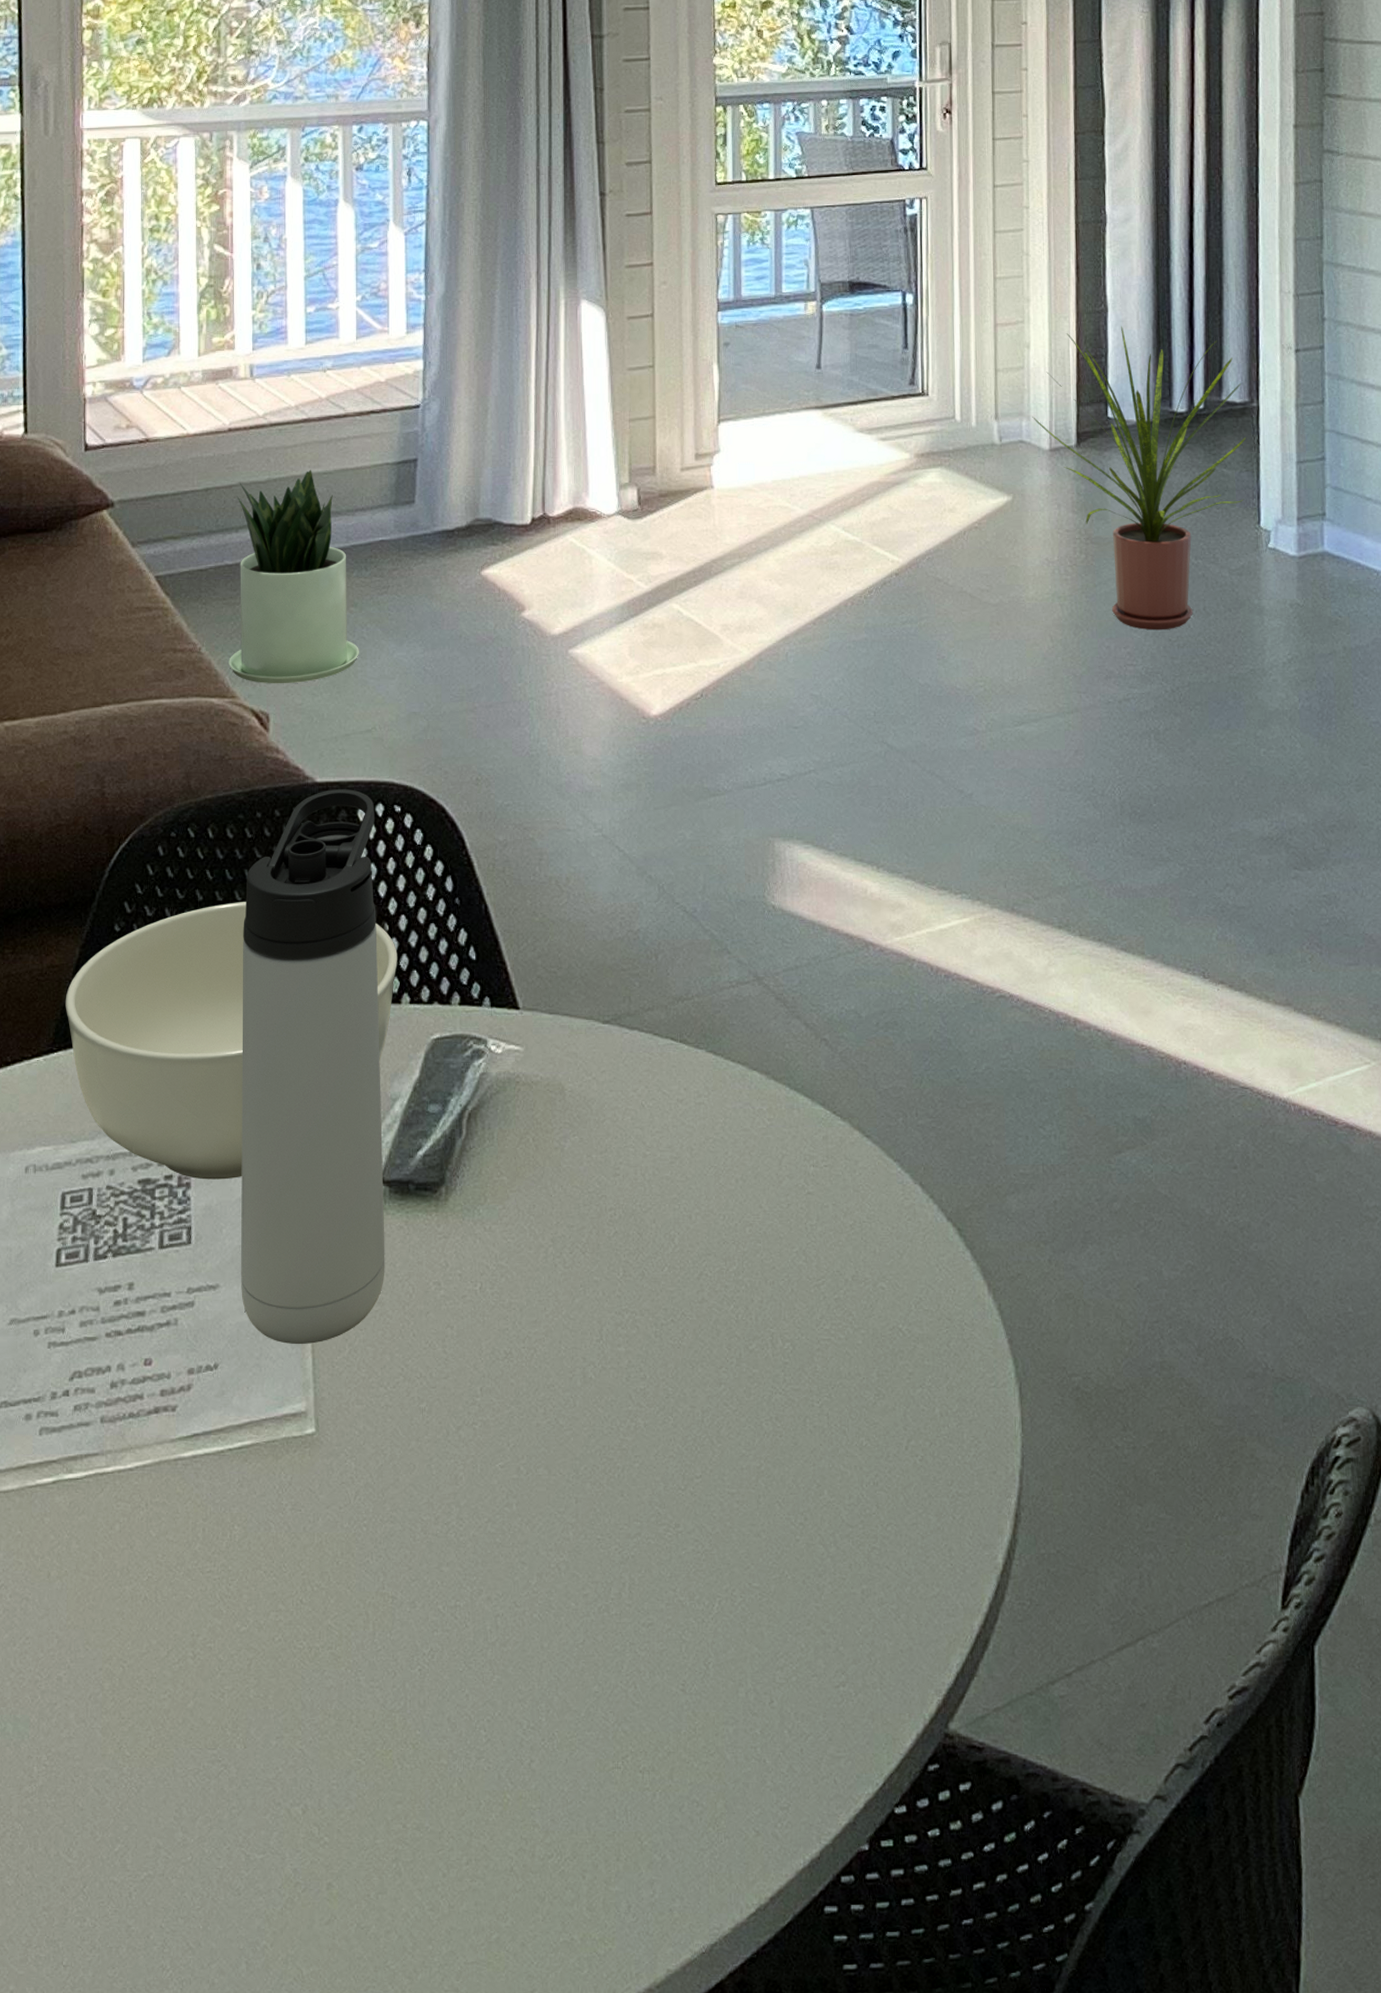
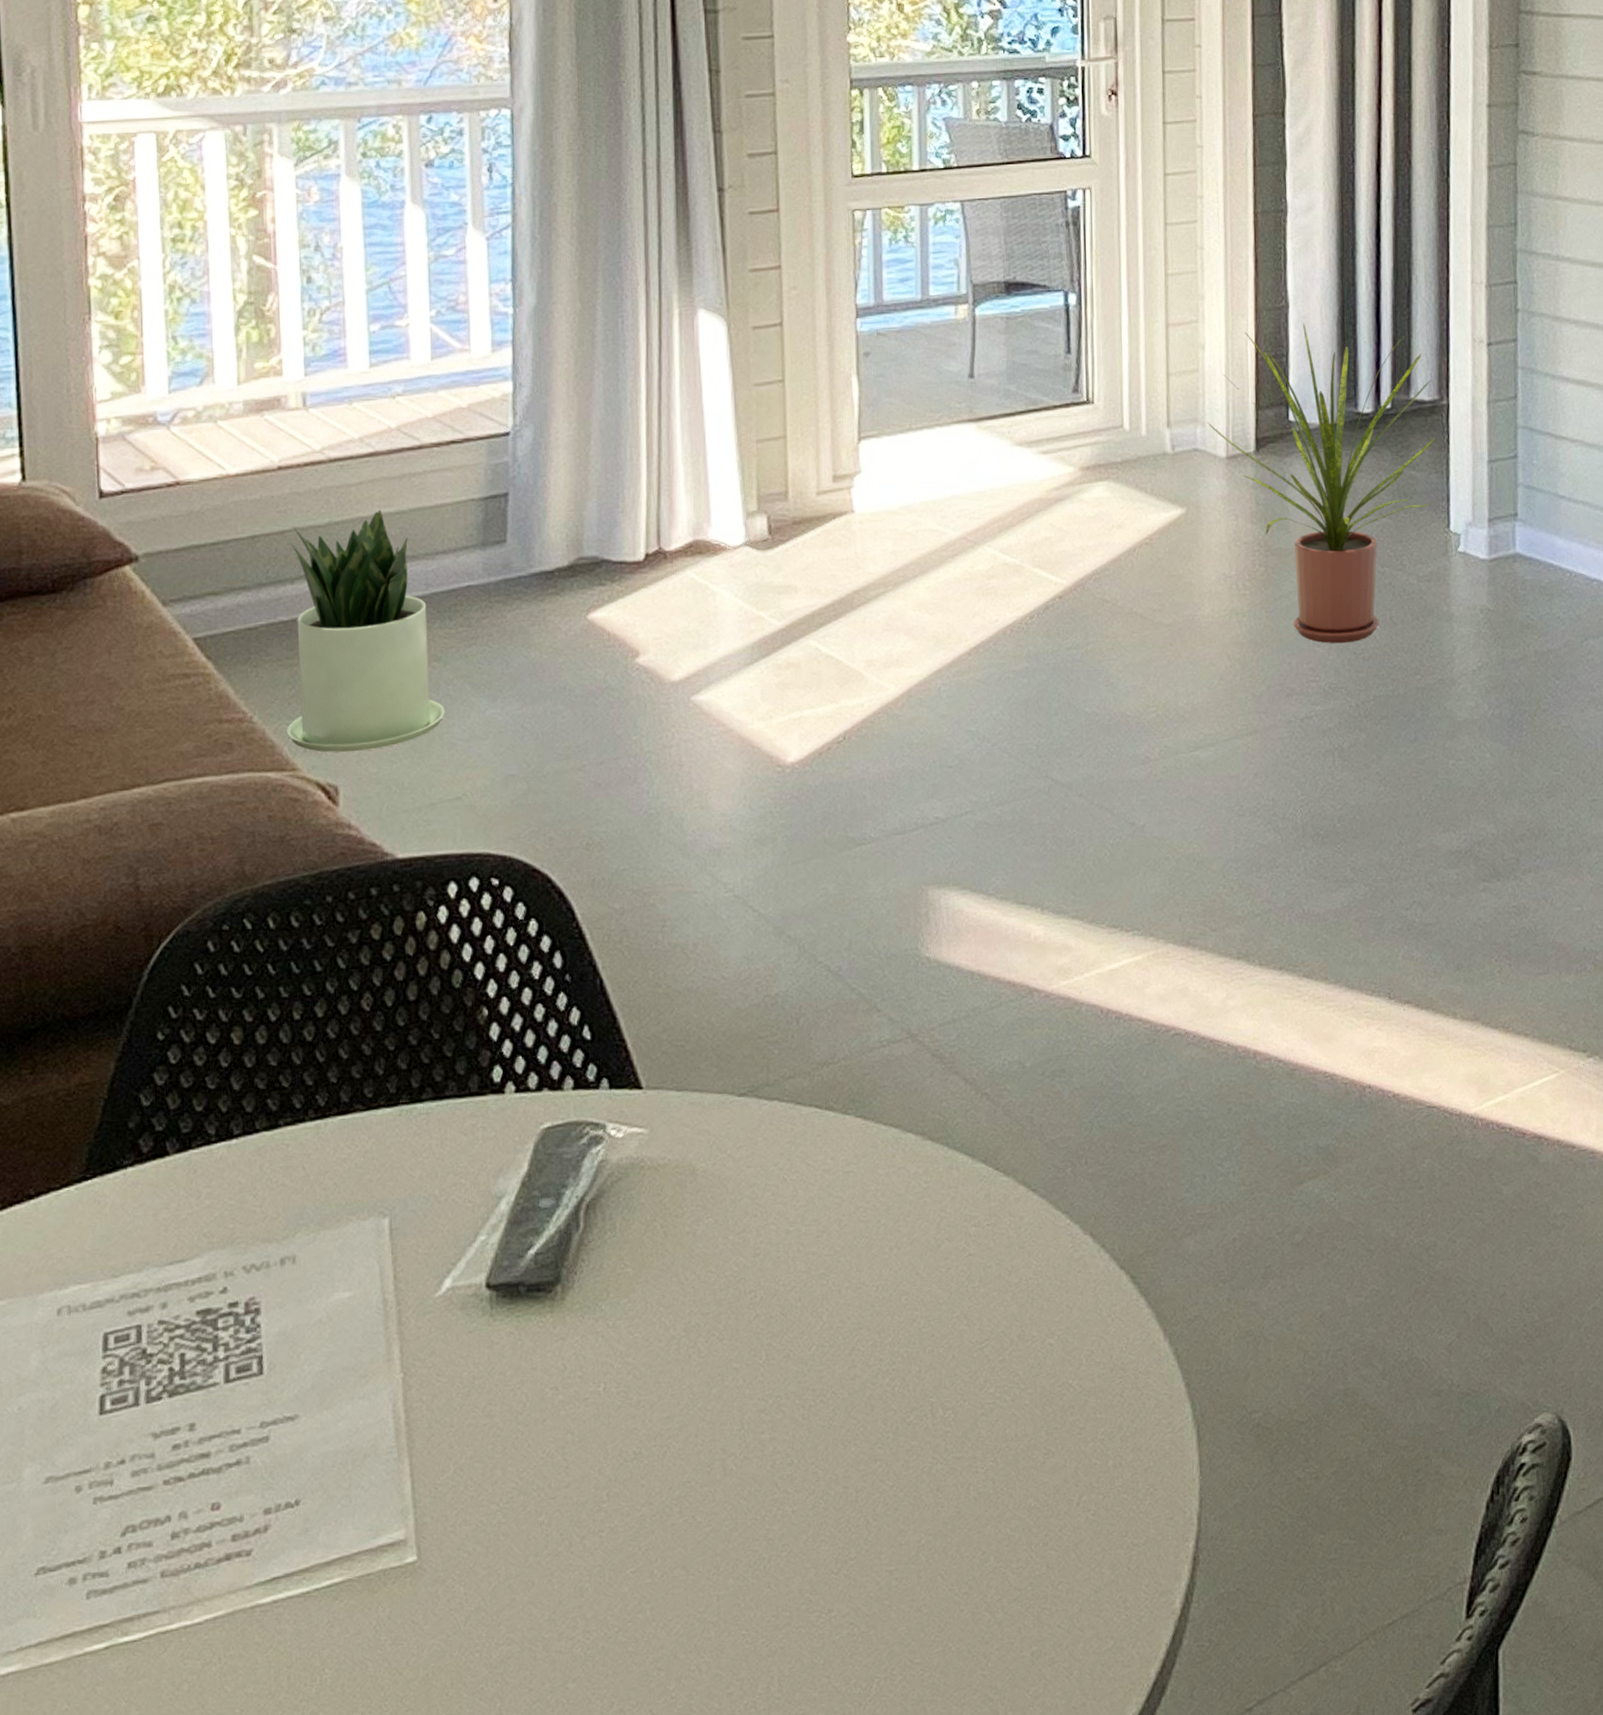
bowl: present [65,902,398,1180] -> none [99,996,500,1304]
thermos bottle: present [241,789,385,1345] -> none [314,864,494,1470]

